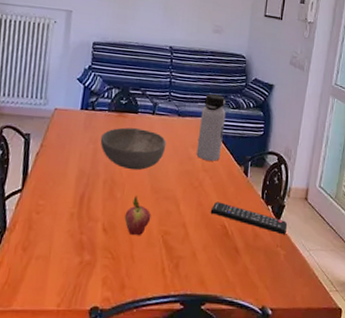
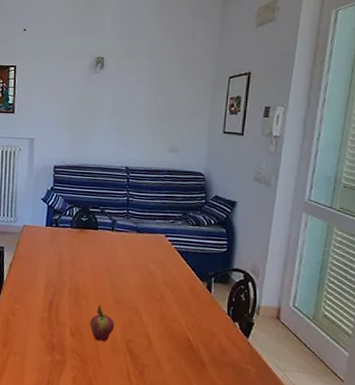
bowl: present [100,127,167,171] -> none [64,242,127,282]
water bottle: present [196,94,226,161] -> none [156,211,186,276]
remote control: present [210,201,288,235] -> none [173,315,258,353]

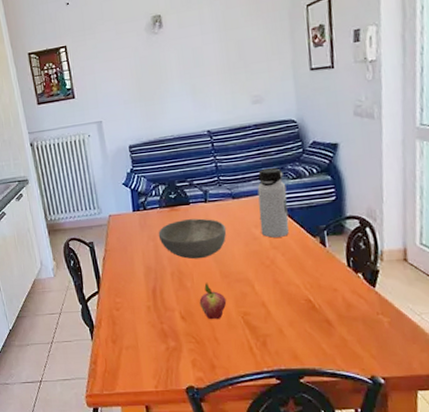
bowl: none [64,242,127,282] -> present [158,218,227,259]
water bottle: none [156,211,186,276] -> present [257,168,289,238]

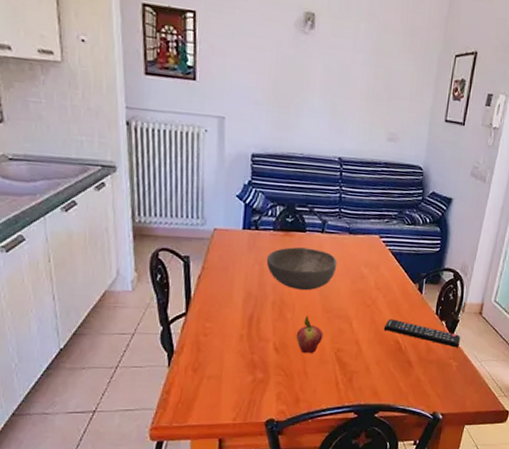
water bottle: present [257,168,289,238] -> none [369,210,401,279]
remote control: none [289,276,387,302] -> present [383,319,461,348]

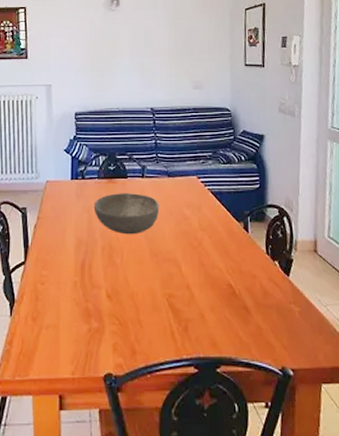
fruit: present [296,315,324,354] -> none [127,260,153,301]
remote control: present [383,319,461,348] -> none [213,260,299,291]

